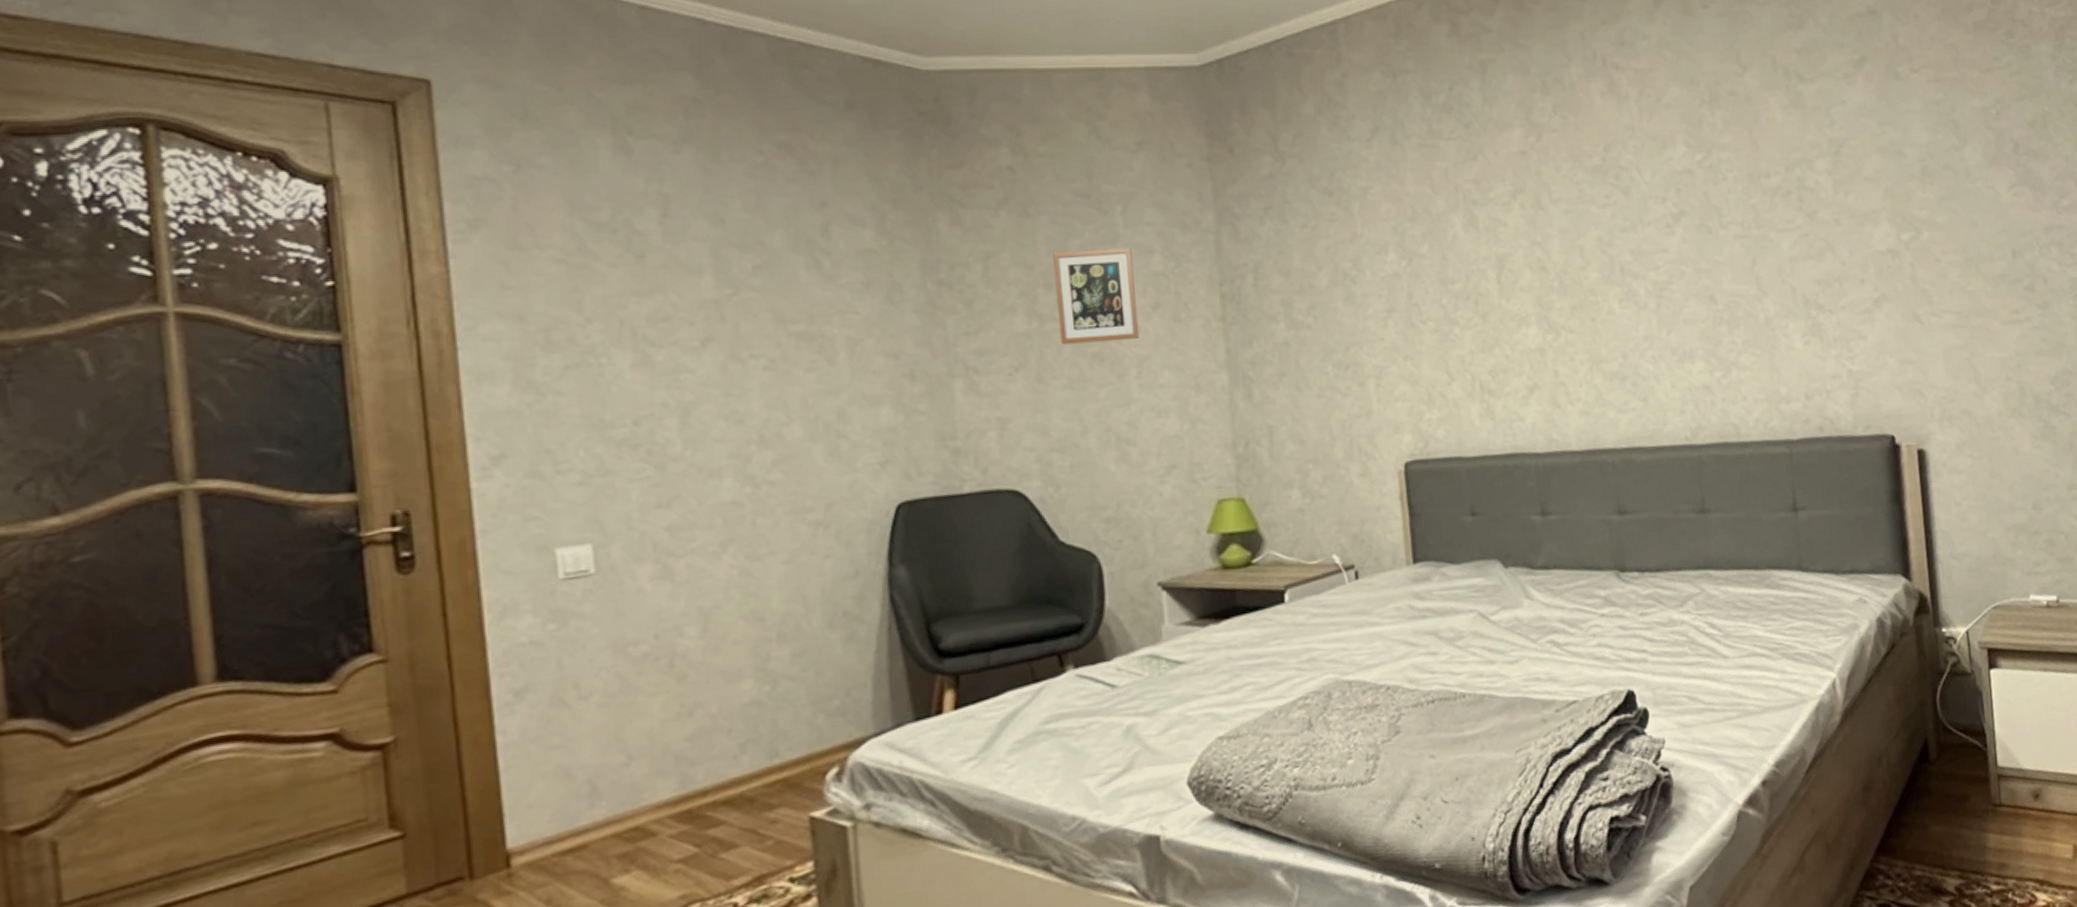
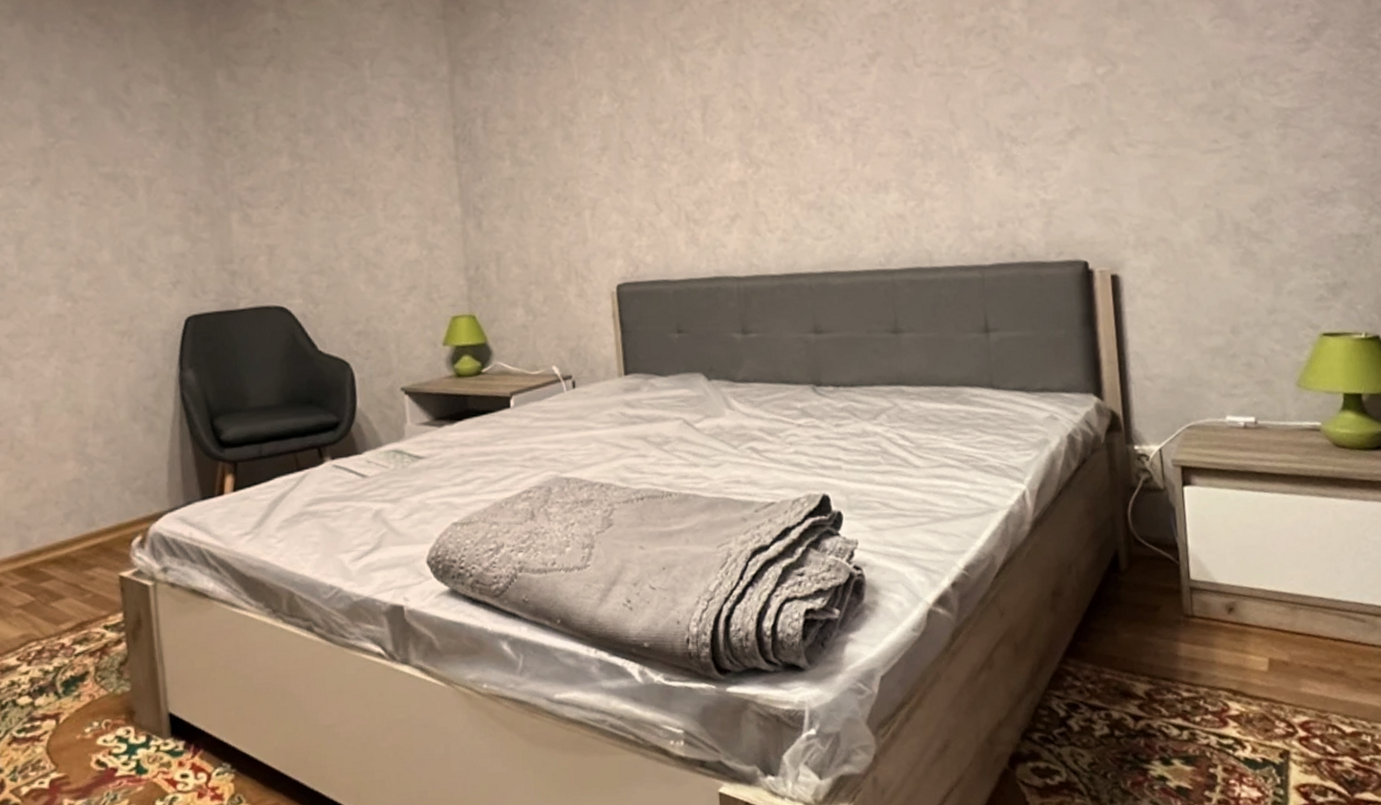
picture frame: present [1053,247,1140,344] -> none [312,96,385,181]

